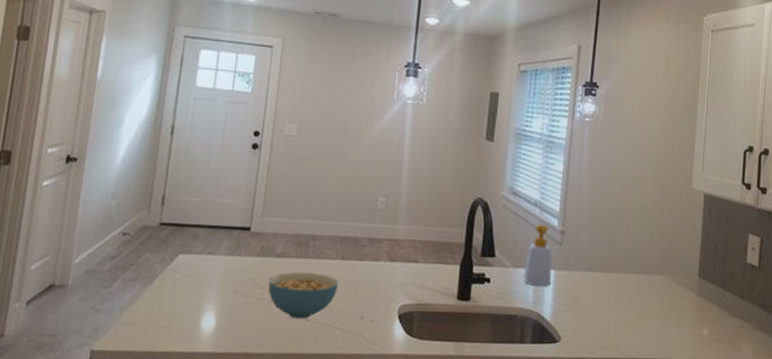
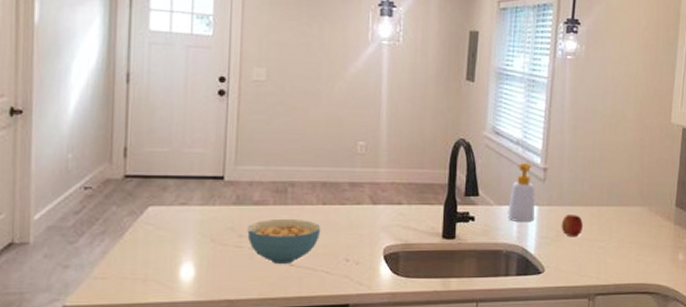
fruit: none [578,281,601,305] -> present [561,215,583,237]

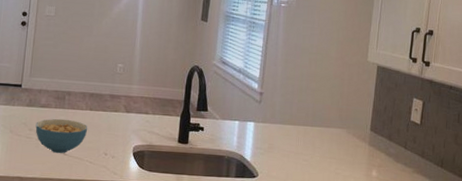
soap bottle: present [508,162,535,221] -> none [230,86,253,135]
fruit: present [561,215,583,237] -> none [273,131,291,150]

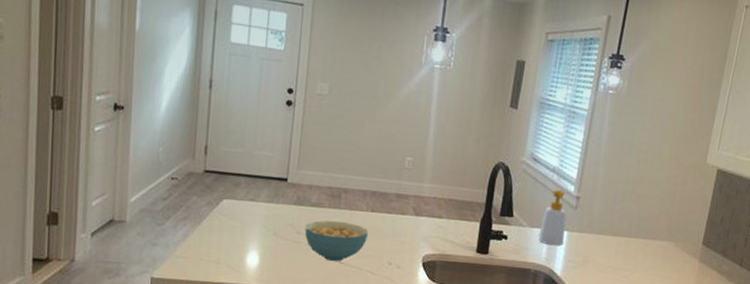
soap bottle: none [230,86,253,135] -> present [538,189,567,245]

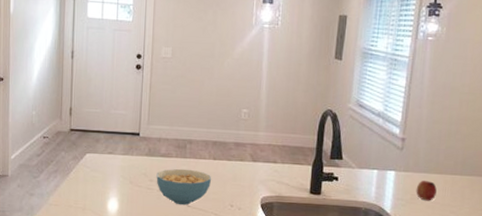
soap bottle: present [538,189,567,245] -> none [367,132,393,185]
fruit: none [588,242,610,264] -> present [416,181,437,201]

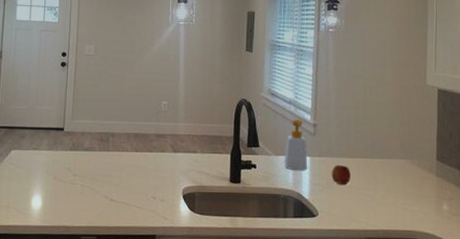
cereal bowl: present [156,168,212,205] -> none [80,162,134,199]
soap bottle: none [367,132,393,185] -> present [284,119,308,170]

